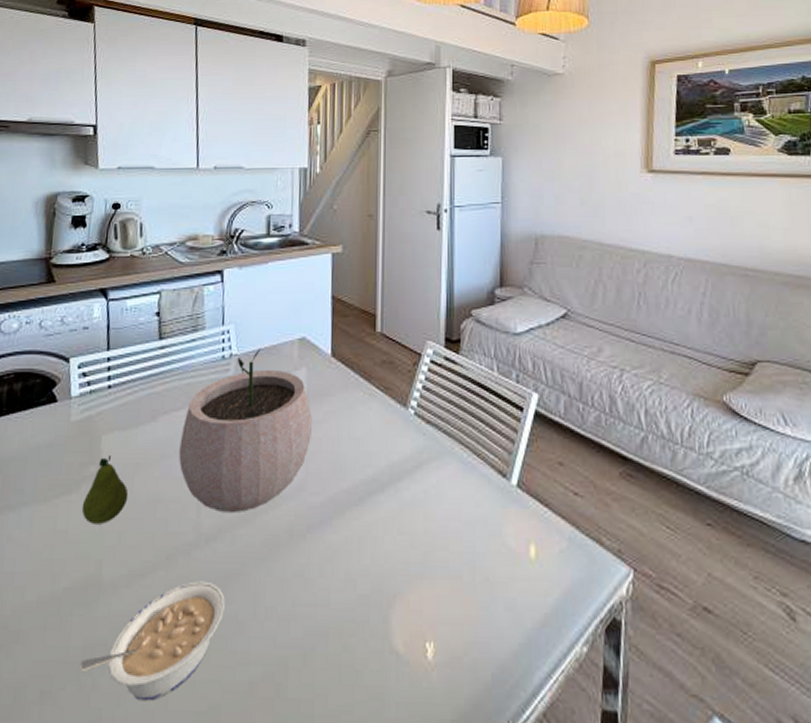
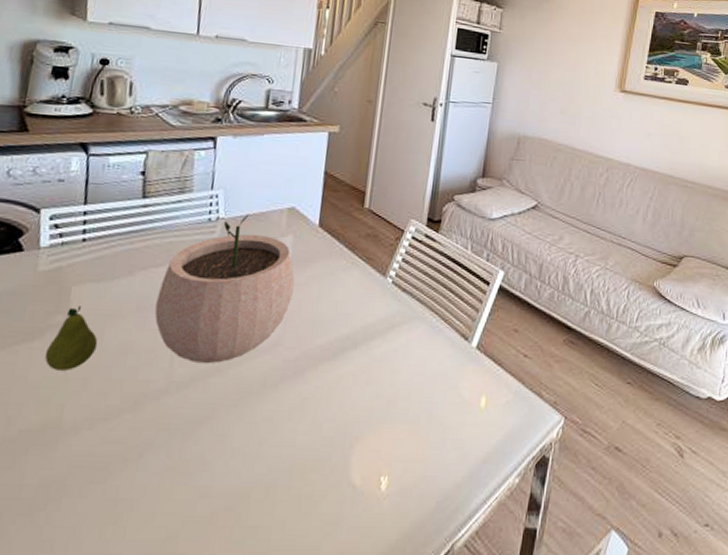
legume: present [80,581,225,701] -> none [33,424,192,532]

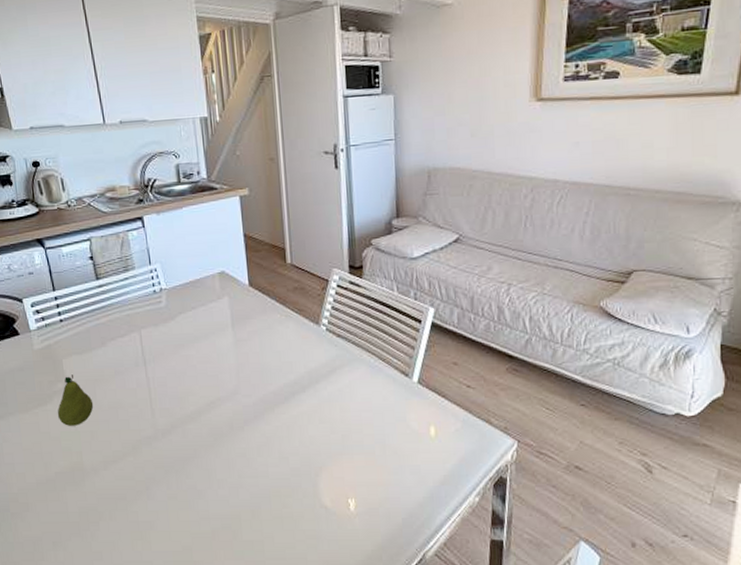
plant pot: present [154,214,295,364] -> none [128,282,239,414]

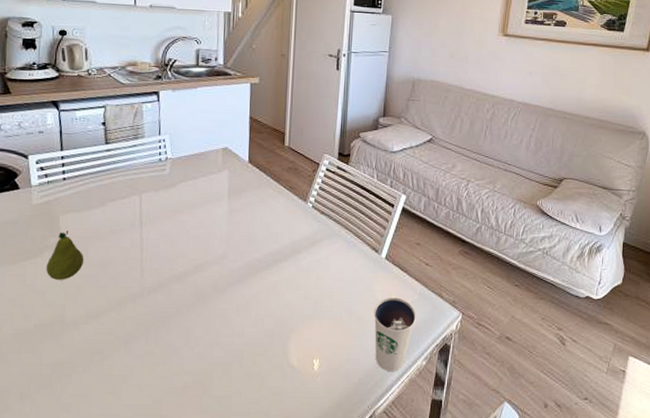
dixie cup: none [411,426,462,510] -> present [373,297,416,371]

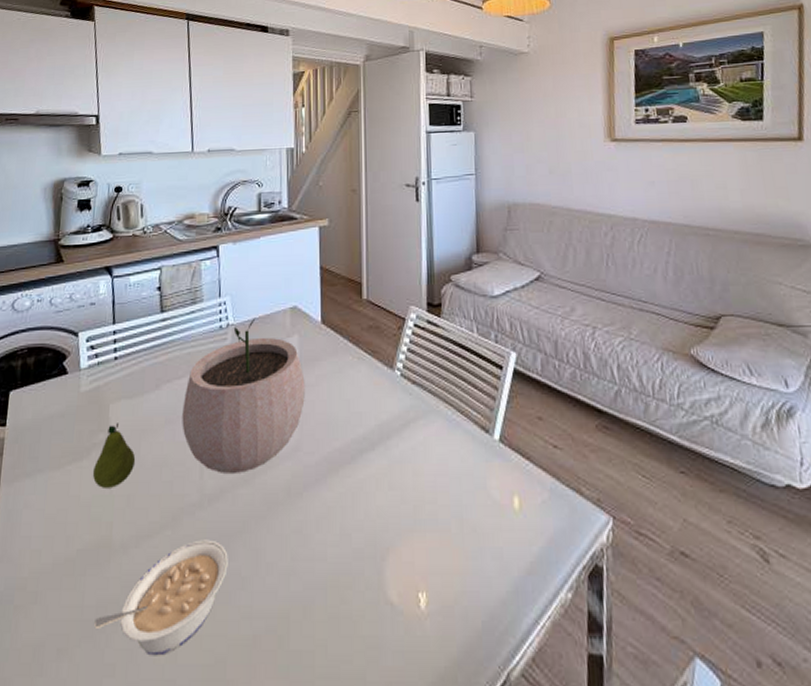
legume: none [51,320,164,399] -> present [94,539,228,656]
plant pot: none [125,154,232,274] -> present [182,317,305,475]
dixie cup: present [373,297,416,371] -> none [492,497,550,609]

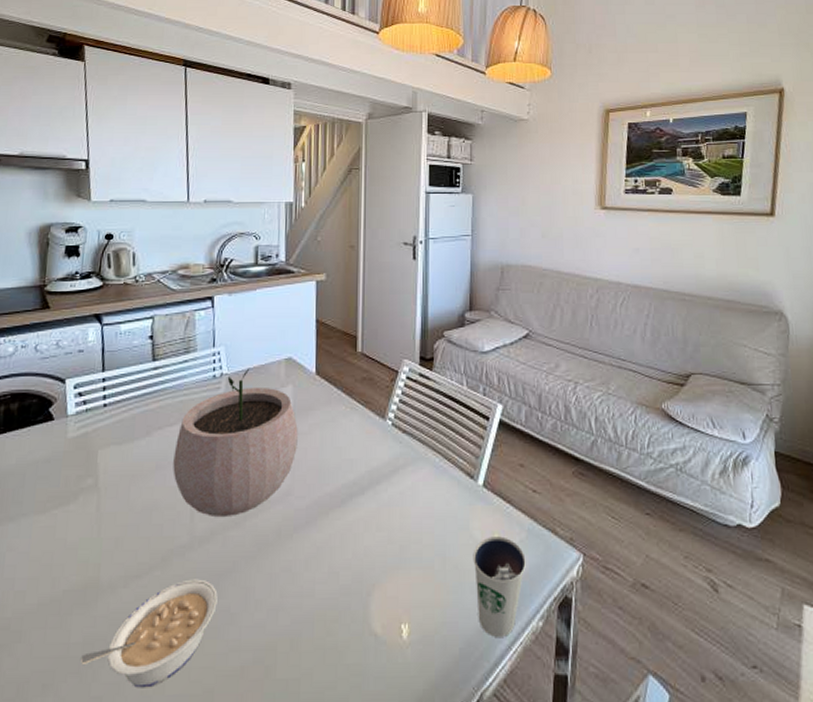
fruit: present [92,423,136,488] -> none [79,468,125,531]
dixie cup: none [492,497,550,609] -> present [473,536,526,637]

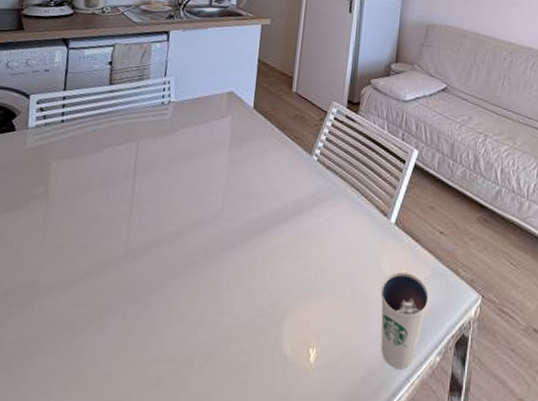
legume: present [81,579,218,688] -> none [12,289,145,390]
plant pot: present [173,368,298,518] -> none [116,98,233,234]

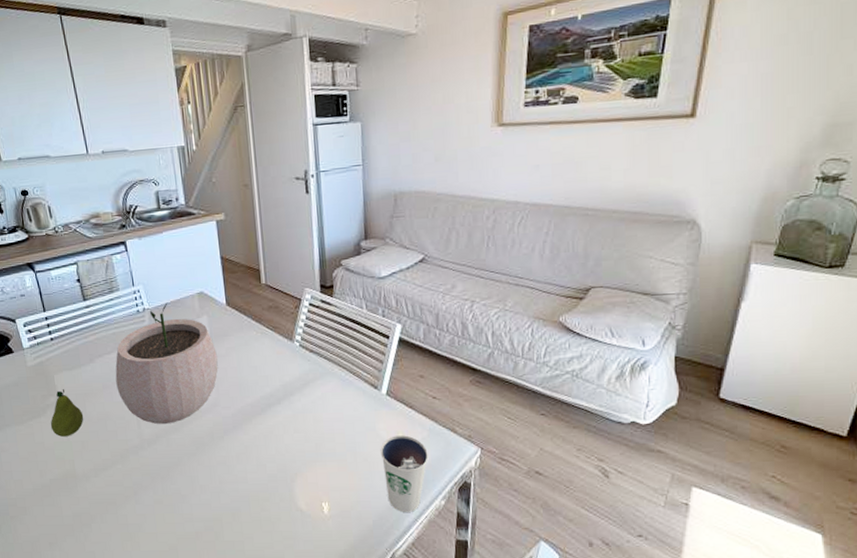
fruit: none [27,179,70,237] -> present [50,389,84,437]
plant pot: none [116,98,233,234] -> present [115,302,218,425]

